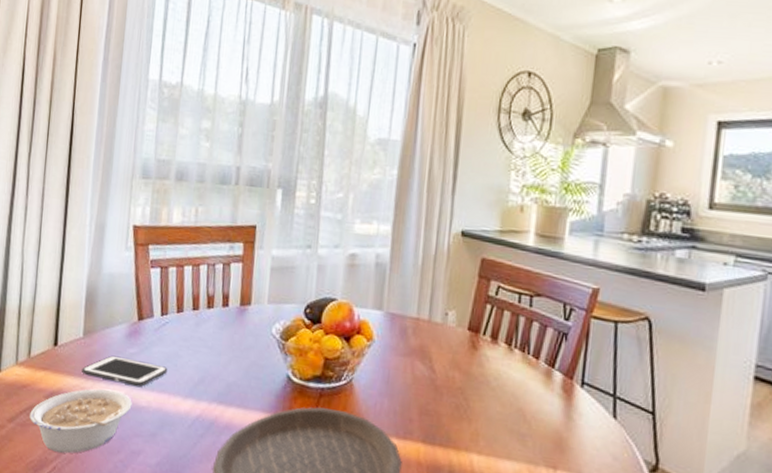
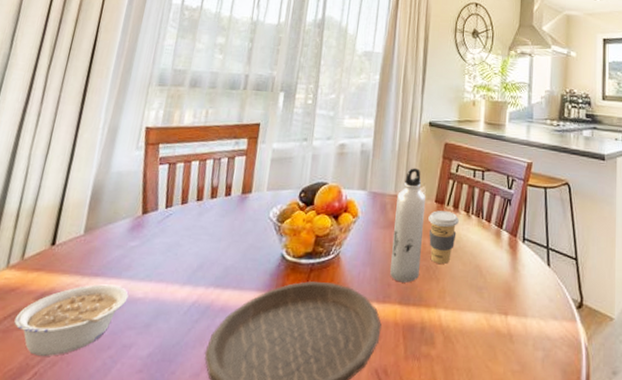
cell phone: present [82,355,168,387] -> none [78,250,168,278]
water bottle: none [412,287,457,420] -> present [390,168,426,283]
coffee cup: none [459,340,498,403] -> present [428,210,459,264]

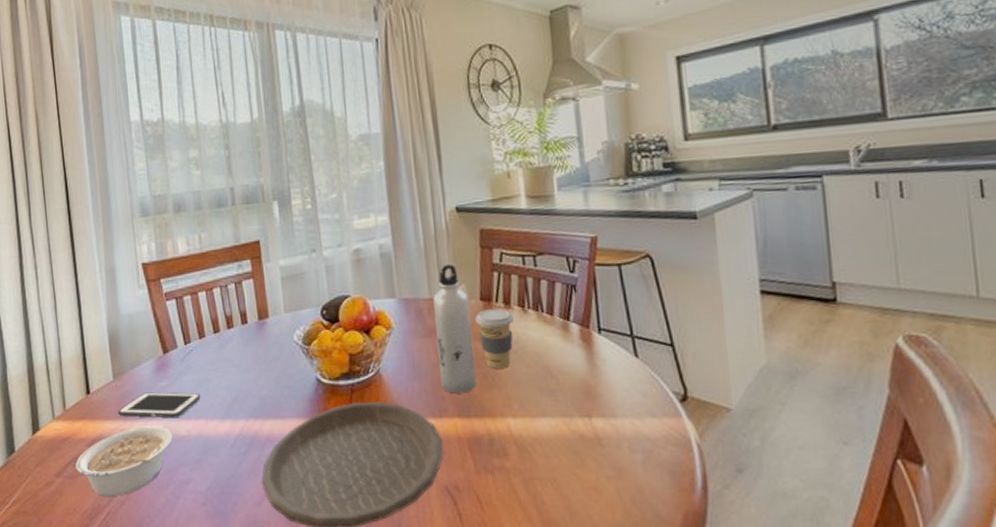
cell phone: none [78,250,168,278] -> present [118,392,201,418]

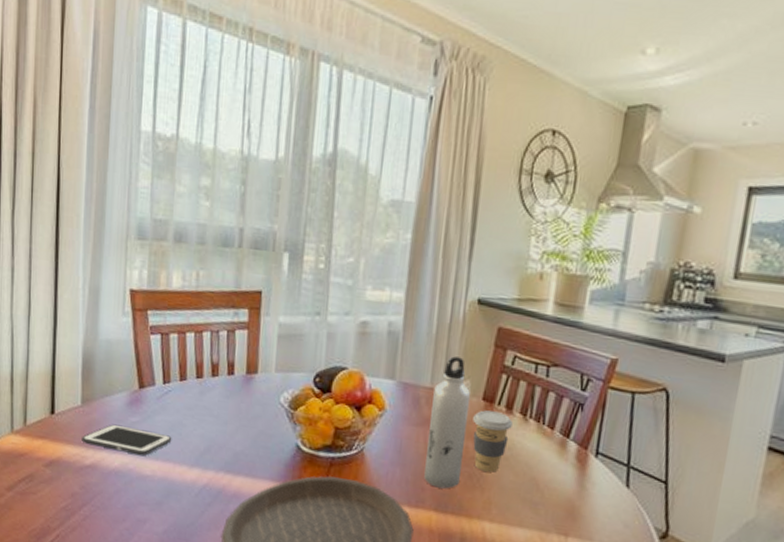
legume: present [75,426,173,497] -> none [29,457,136,522]

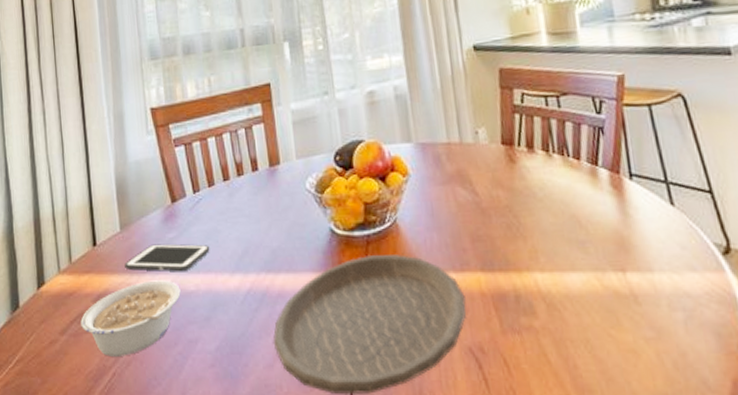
legume: none [29,457,136,522] -> present [80,280,181,356]
water bottle: present [424,356,471,489] -> none [452,106,499,246]
coffee cup: present [473,410,513,472] -> none [496,153,538,218]

